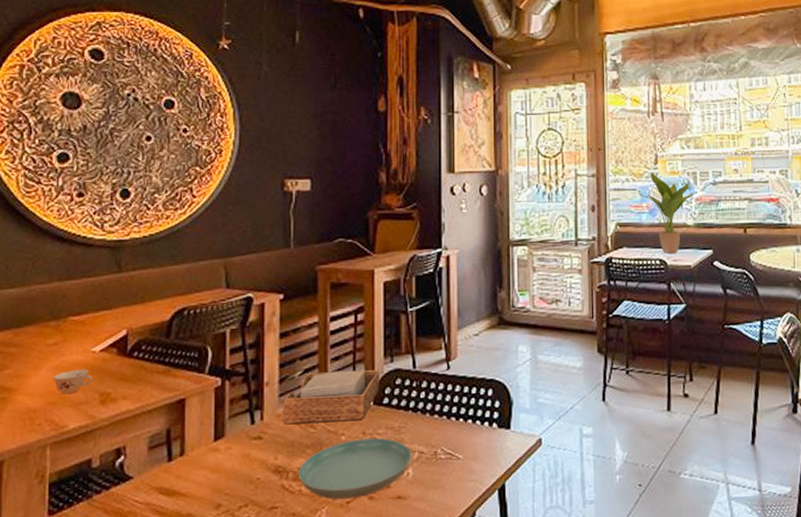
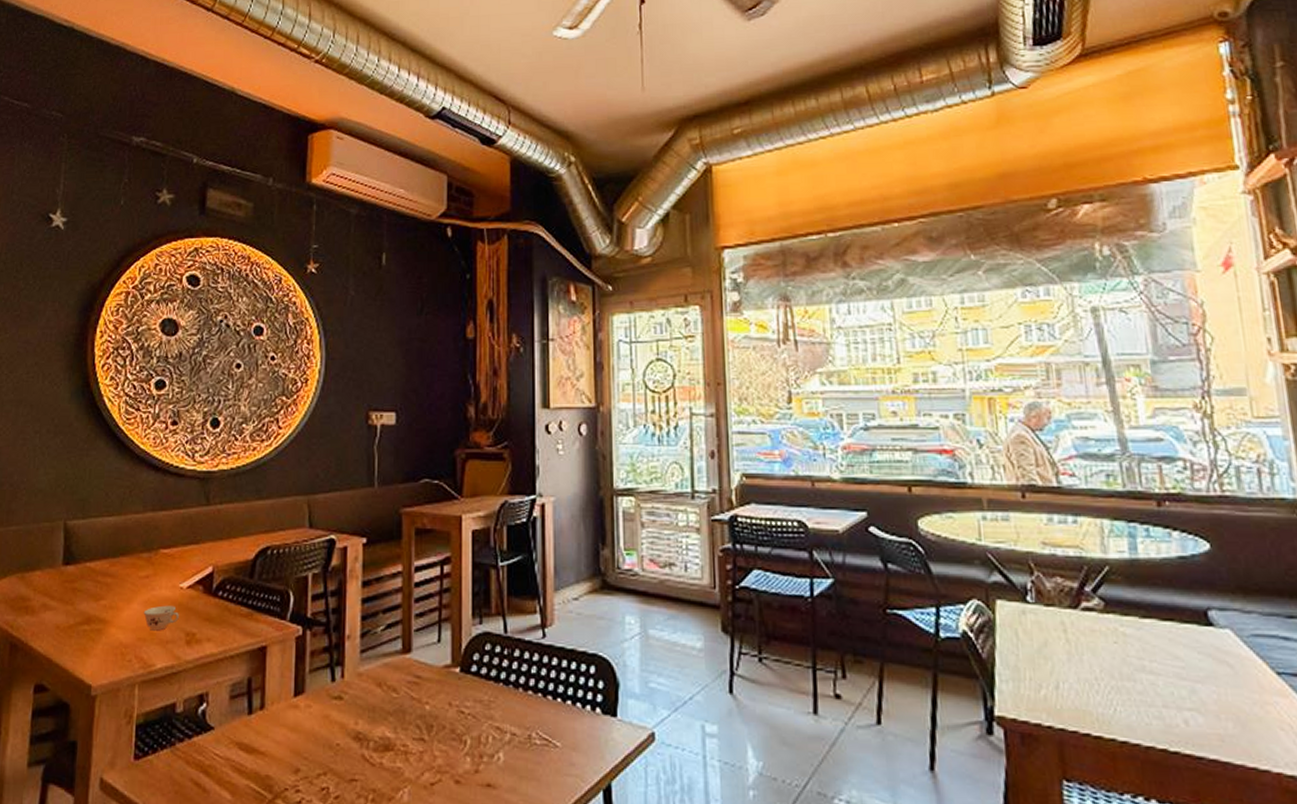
napkin holder: present [282,369,381,424] -> none [363,628,468,689]
saucer: present [298,438,412,500] -> none [379,710,503,781]
potted plant: present [637,172,695,254] -> none [767,413,841,515]

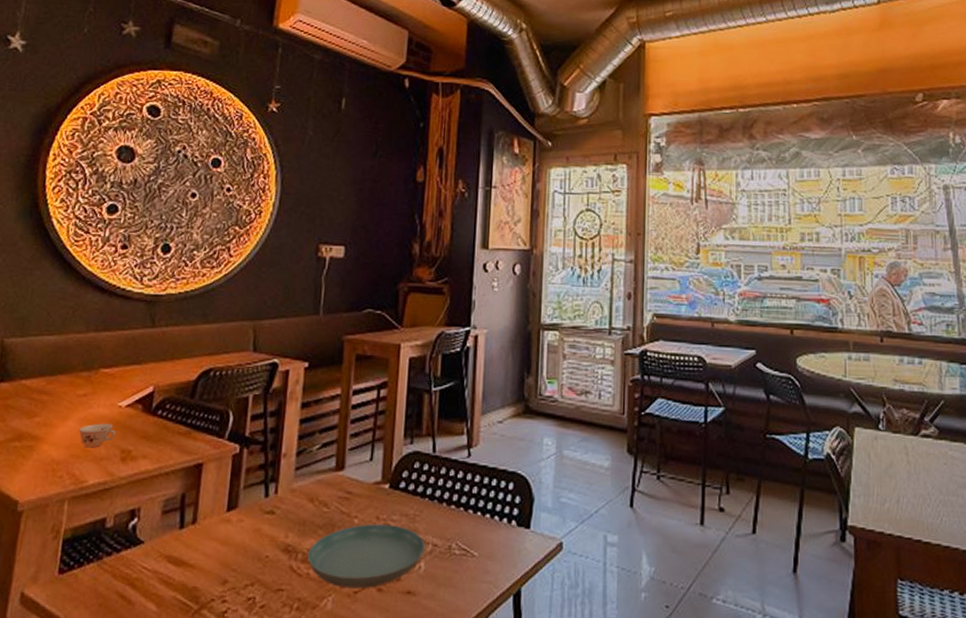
saucer: none [379,710,503,781] -> present [307,524,425,589]

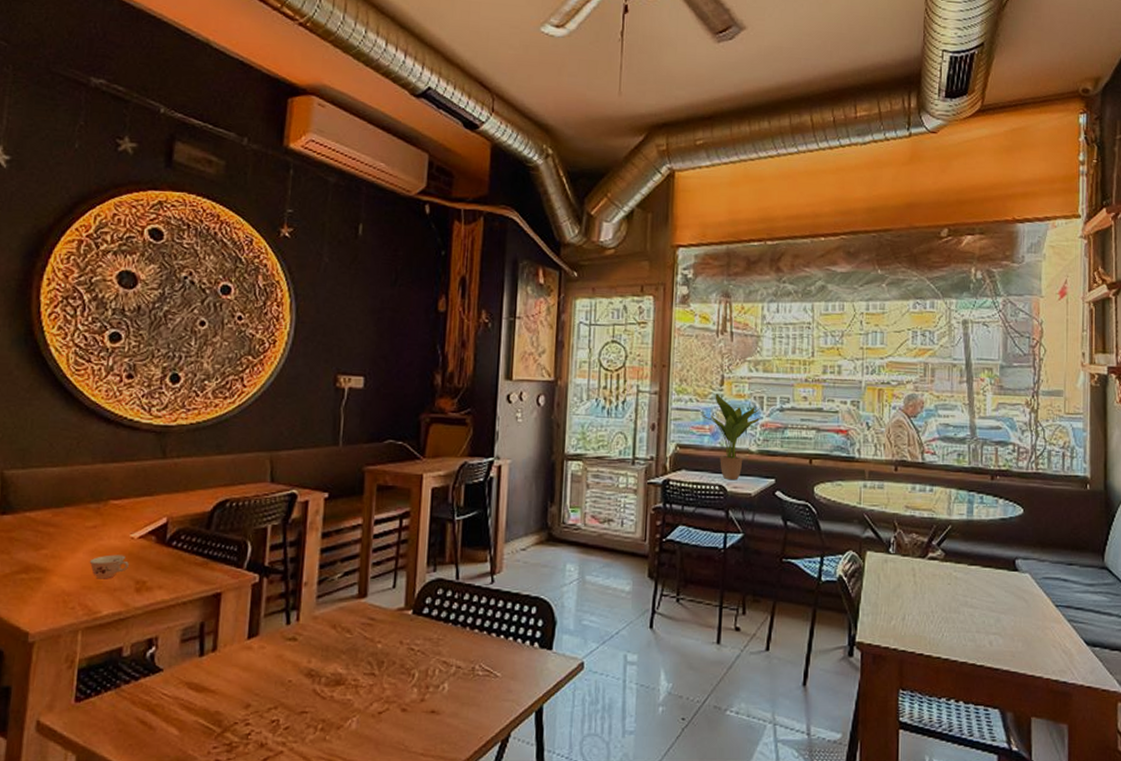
saucer: present [307,524,425,589] -> none [330,648,449,710]
potted plant: none [677,262,739,352] -> present [700,393,761,481]

